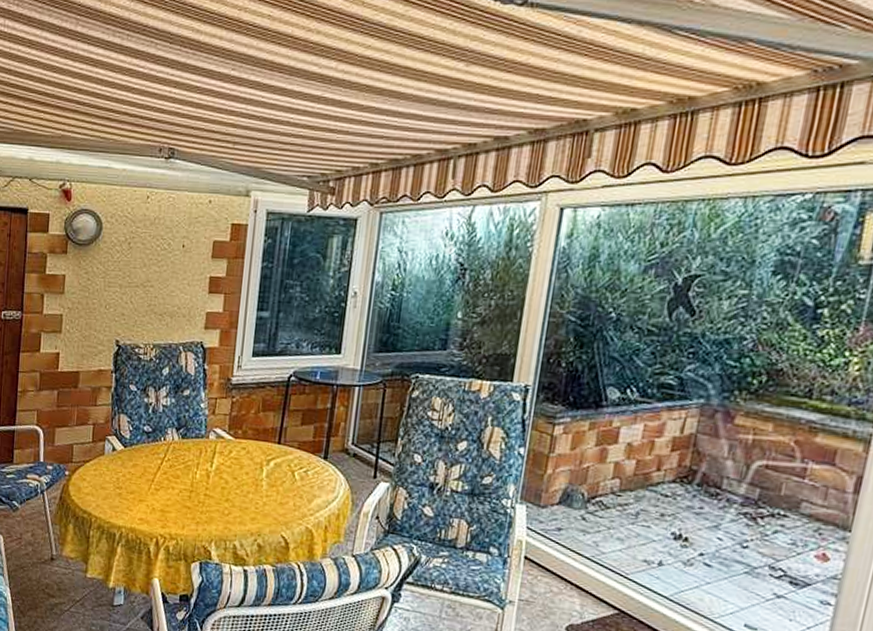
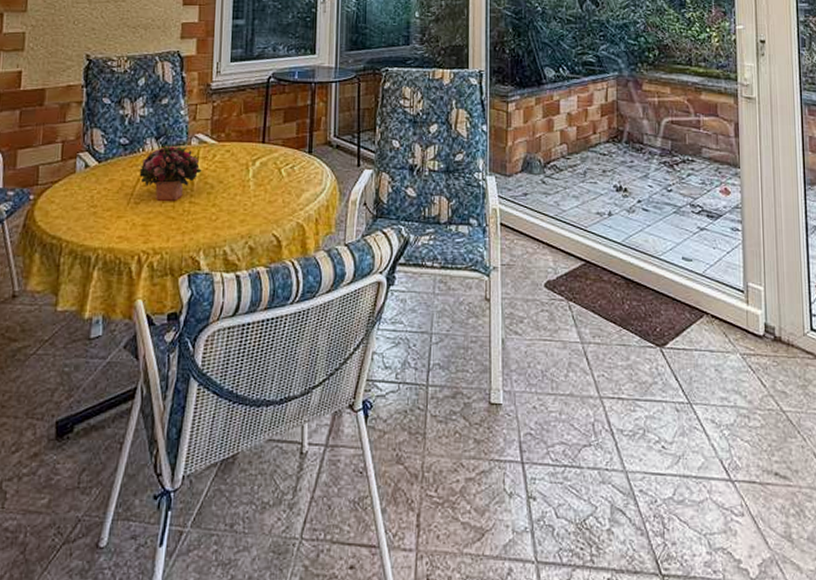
bouquet: none [160,436,218,493] -> present [139,144,202,202]

